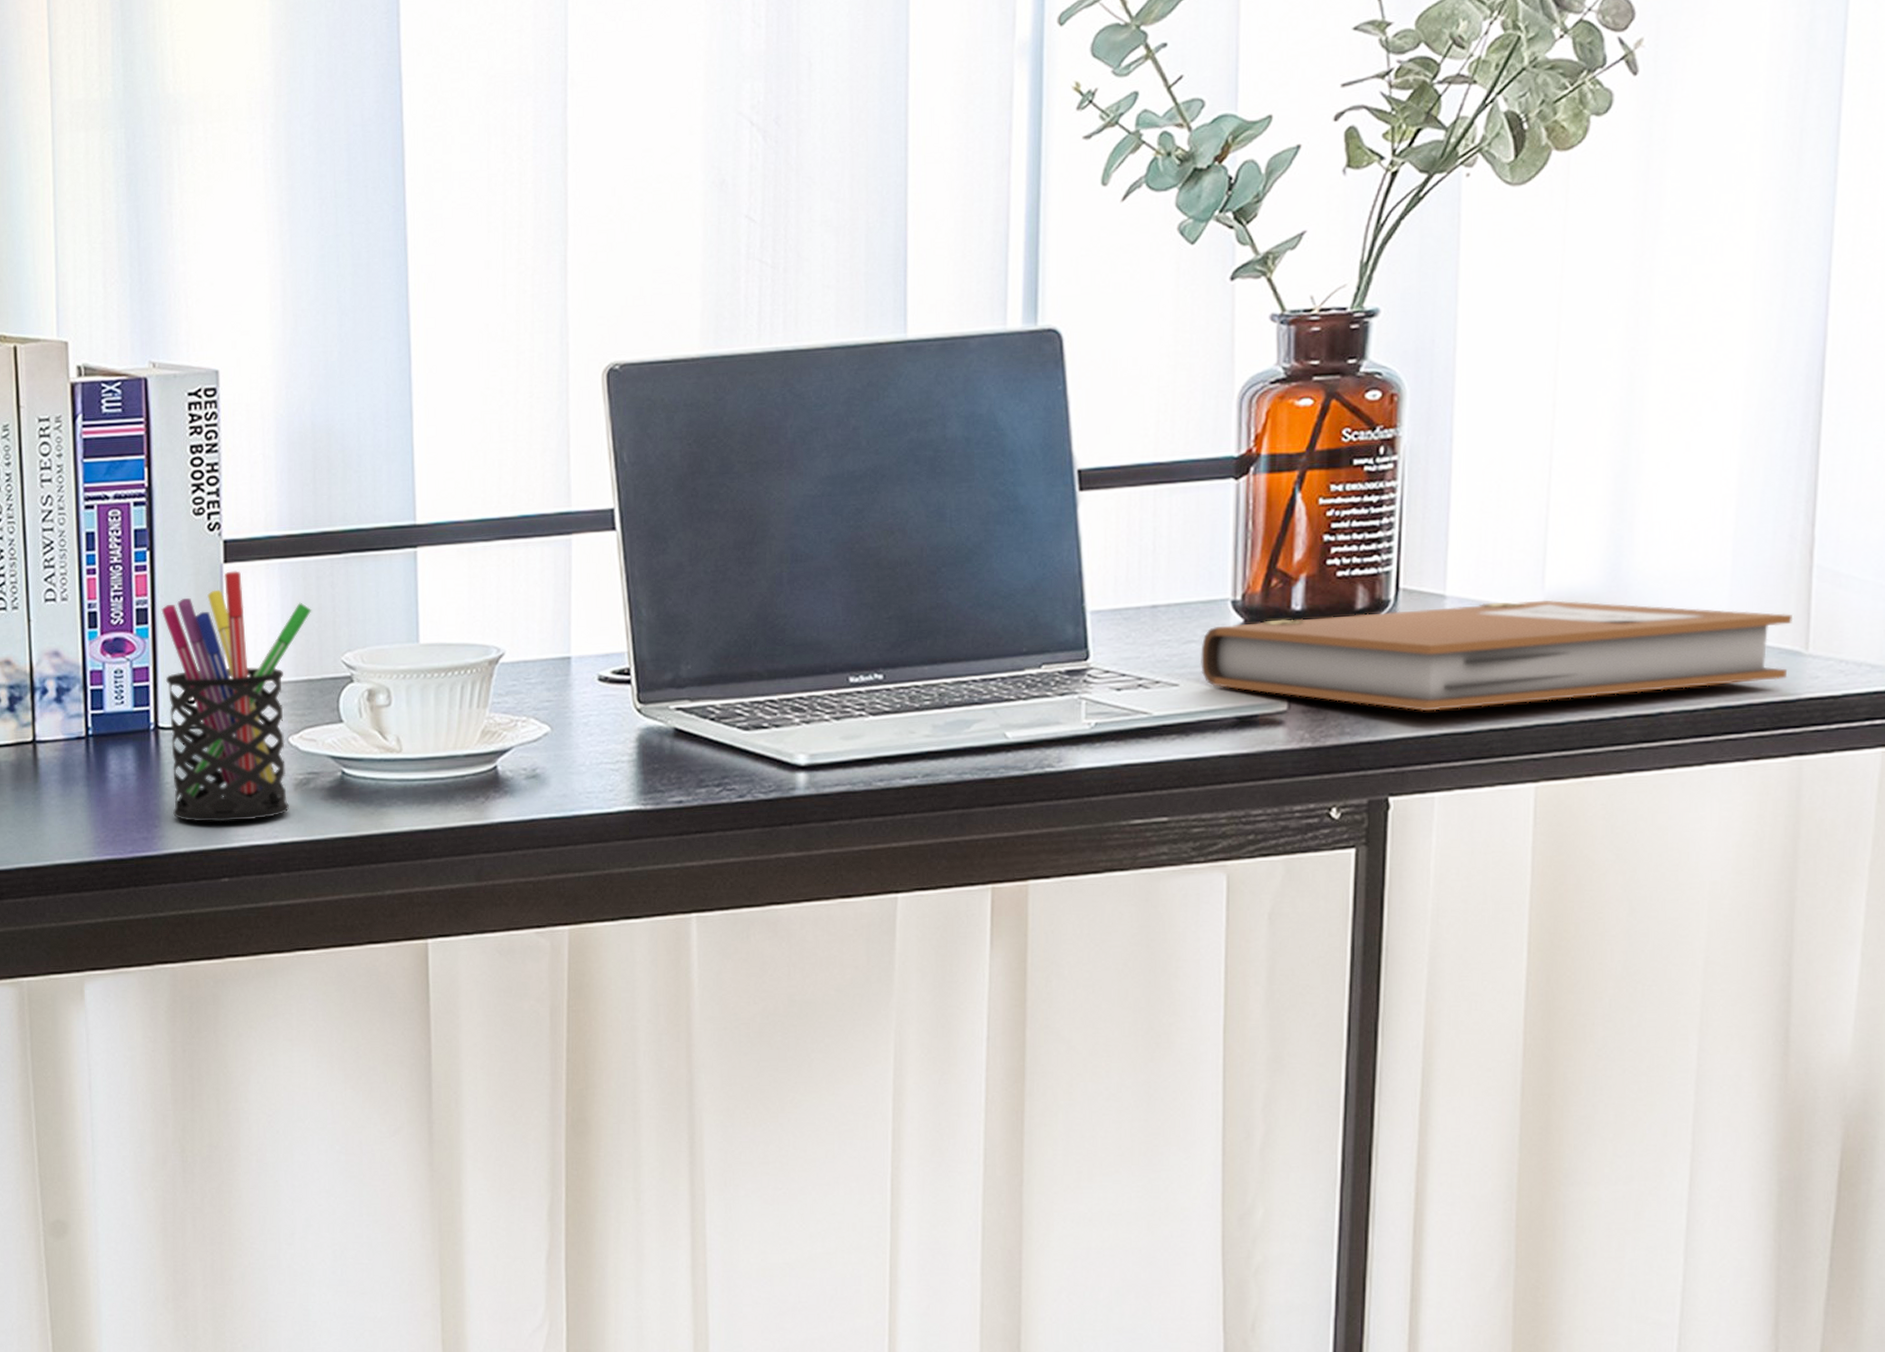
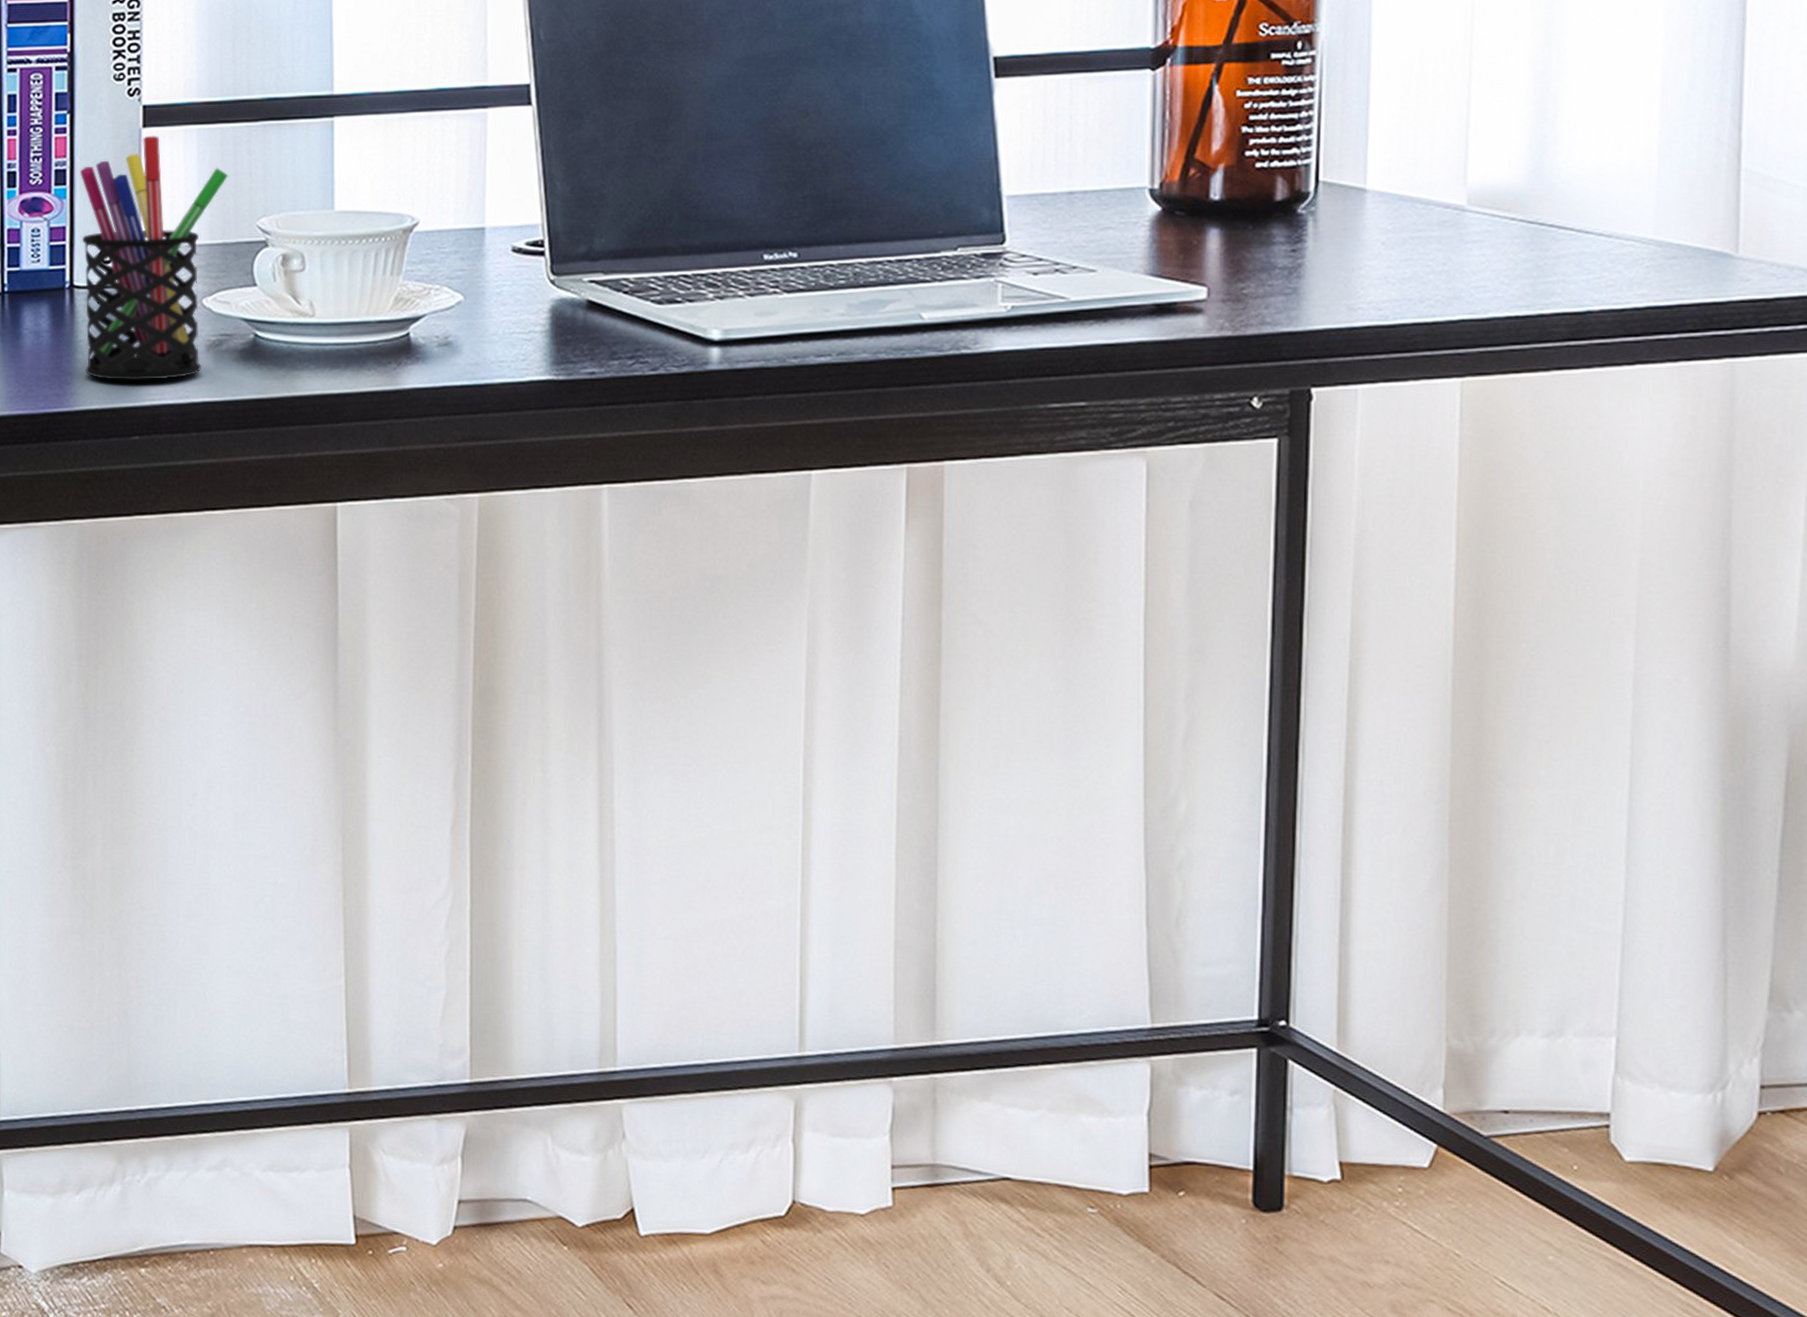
notebook: present [1201,600,1794,712] -> none [1118,196,1722,304]

